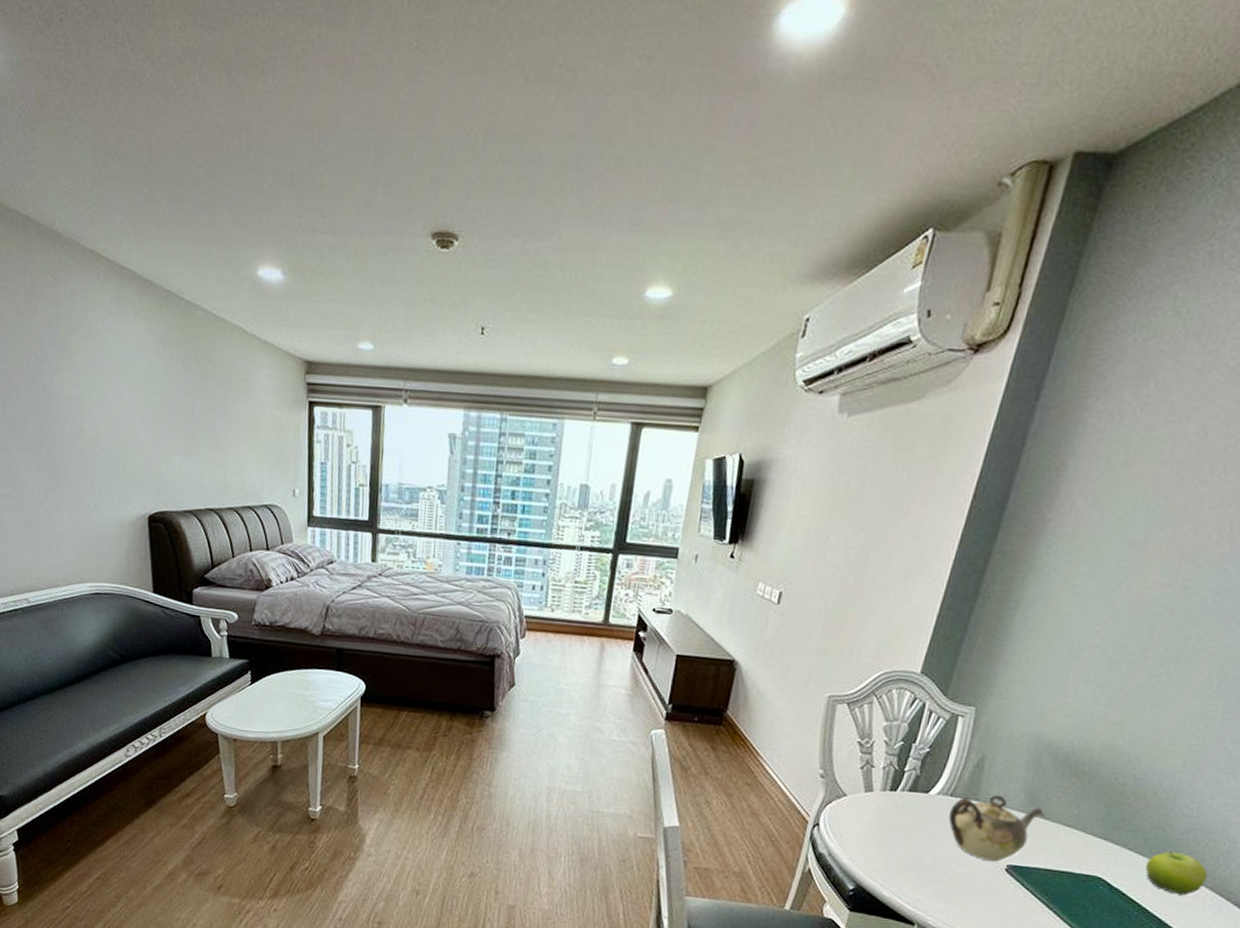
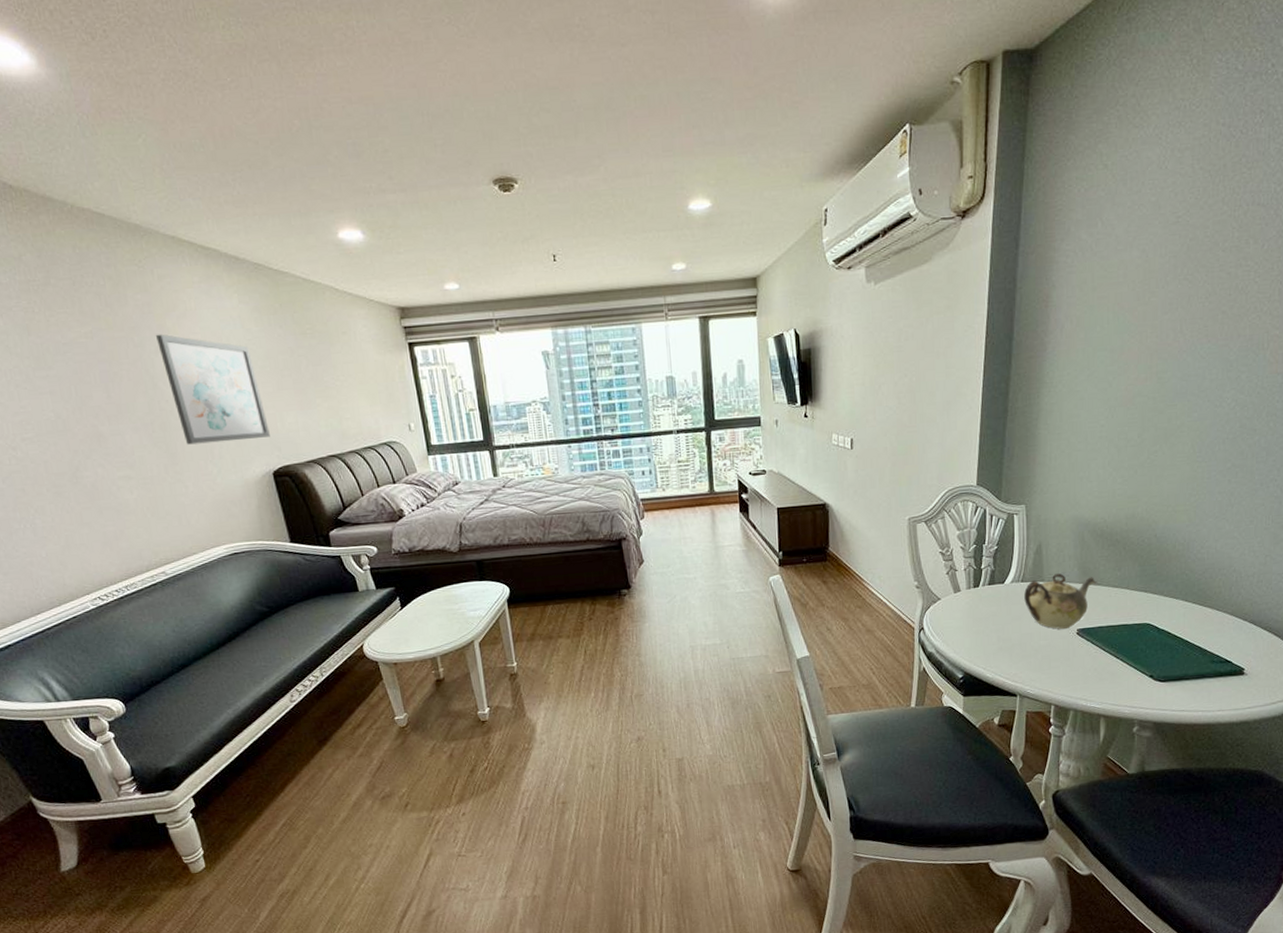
wall art: none [59,352,152,478] -> present [156,334,270,445]
fruit: present [1145,851,1208,896] -> none [1180,590,1226,625]

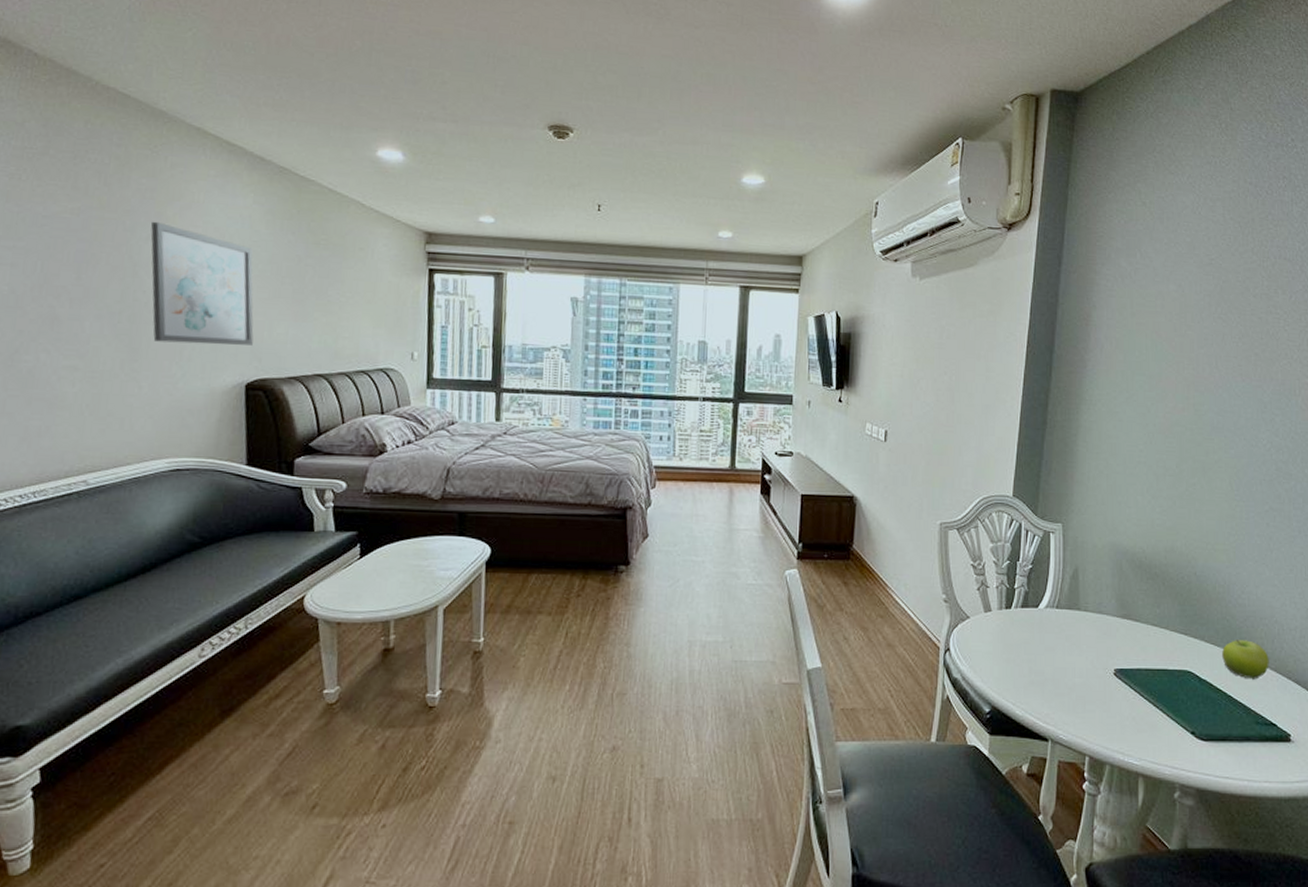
teapot: present [1024,573,1097,629] -> none [1059,603,1135,667]
fruit: none [1180,590,1226,625] -> present [1222,640,1269,680]

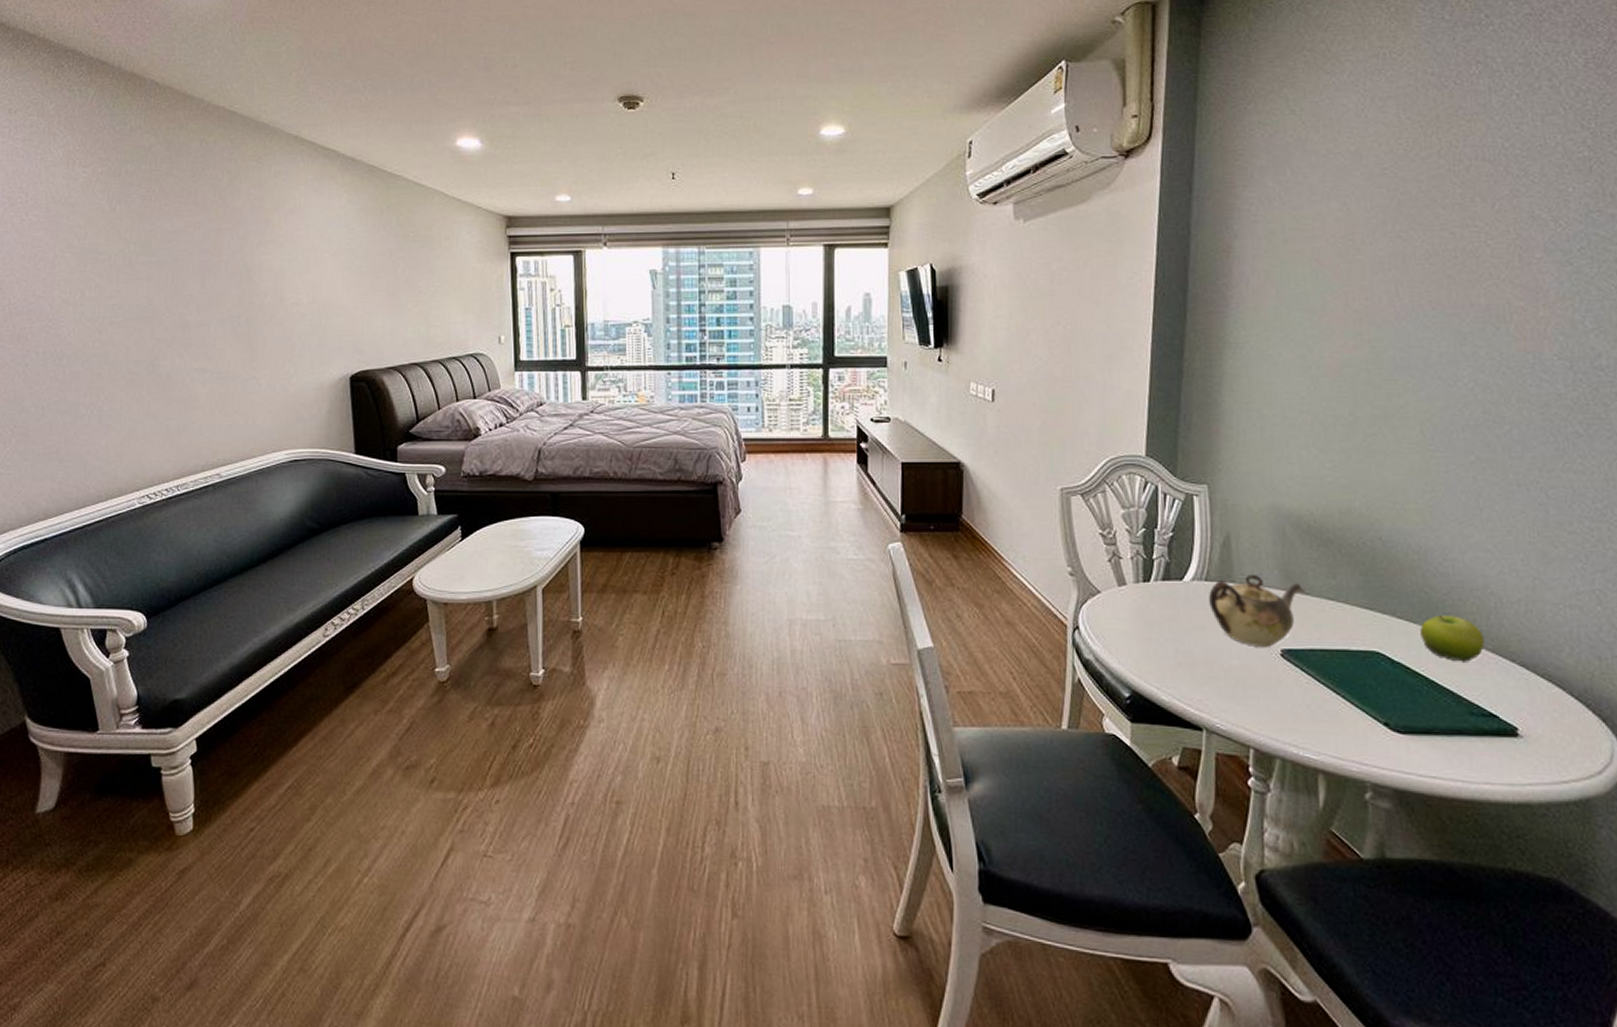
wall art: present [150,221,254,345] -> none [261,228,355,341]
teapot: none [1059,603,1135,667] -> present [1209,575,1305,647]

